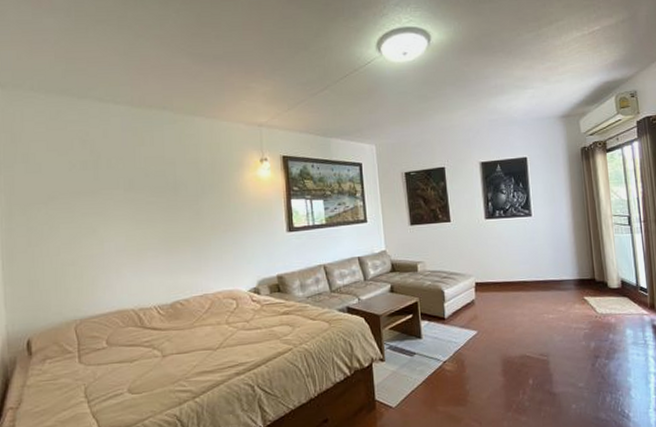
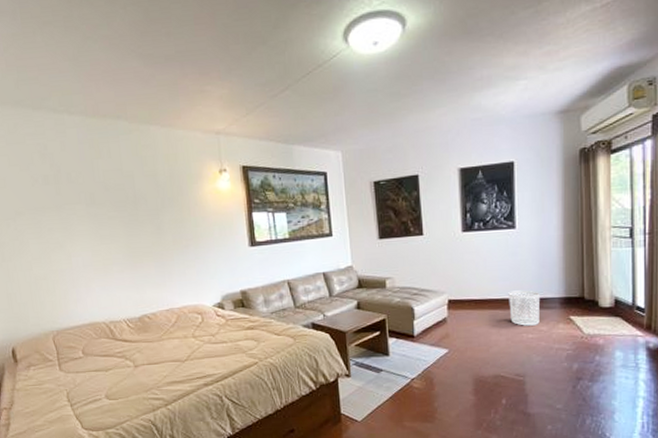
waste bin: none [529,273,558,307] -> present [508,290,541,326]

